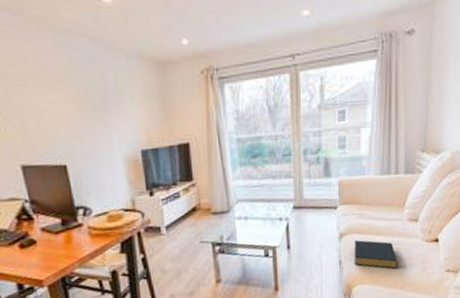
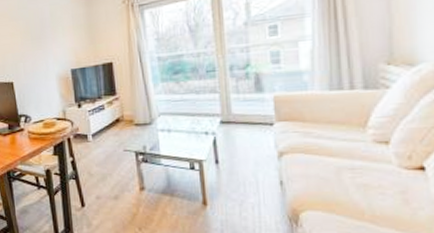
hardback book: present [355,240,398,269] -> none [300,161,364,197]

